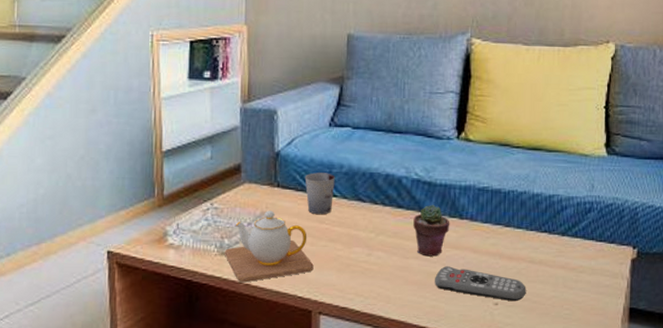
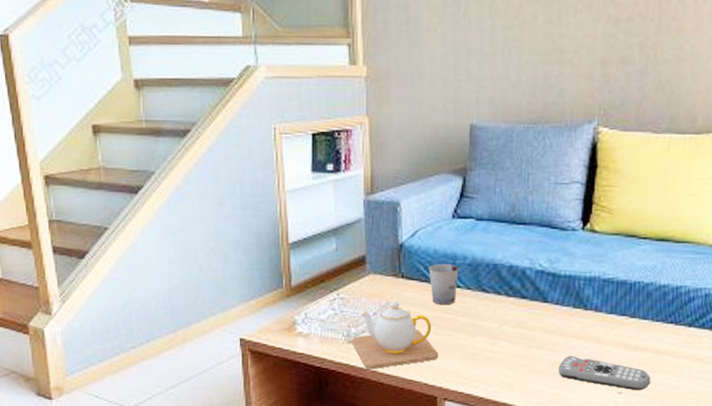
potted succulent: present [413,204,450,257] -> none [537,295,575,346]

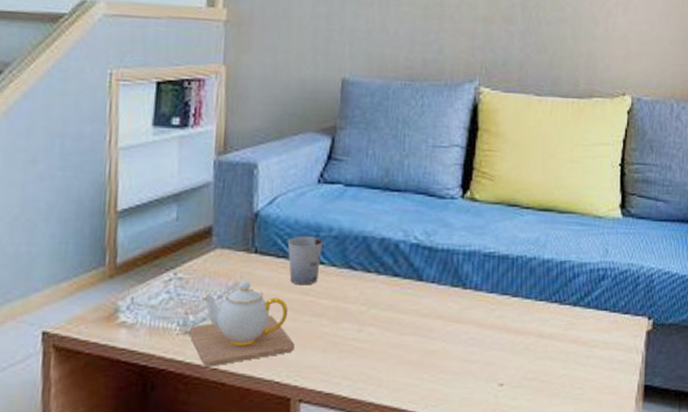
remote control: present [558,356,651,391] -> none [433,343,535,382]

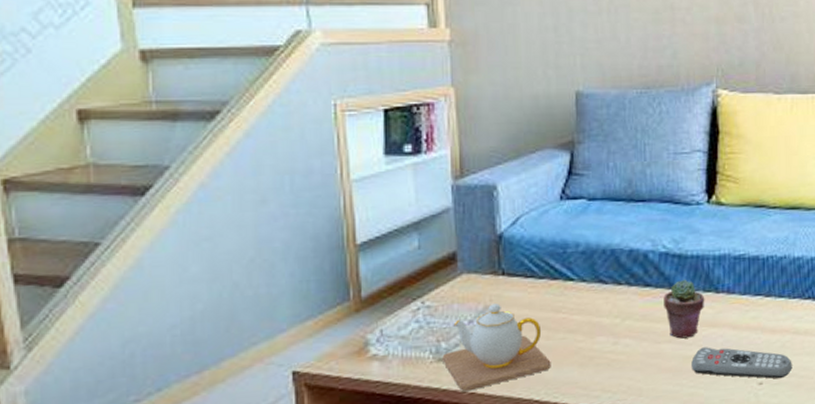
cup: present [287,236,323,286] -> none [534,253,571,304]
potted succulent: none [410,272,452,332] -> present [663,279,705,339]
remote control: none [433,343,535,382] -> present [691,347,792,379]

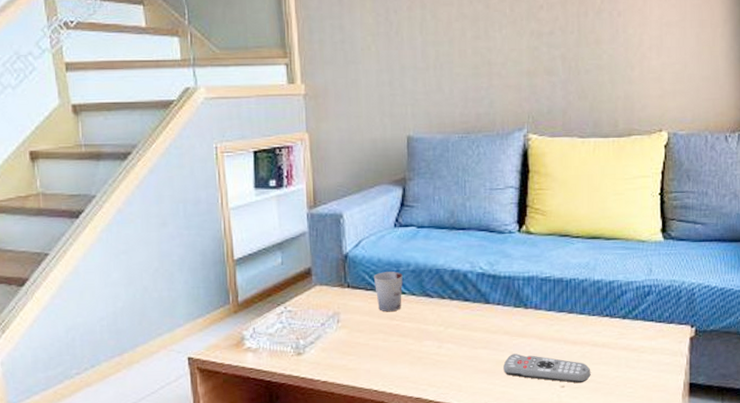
teapot: present [442,303,551,392] -> none [301,311,387,380]
cup: none [534,253,571,304] -> present [373,271,403,312]
potted succulent: present [663,279,705,339] -> none [480,296,516,346]

